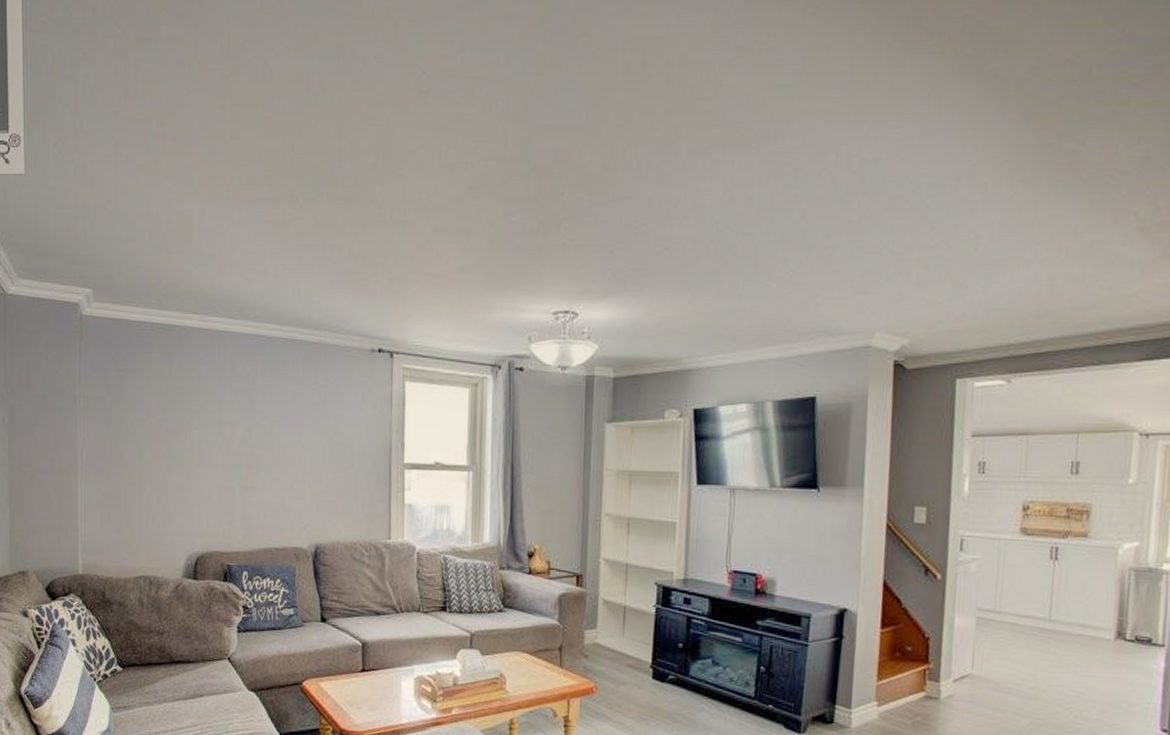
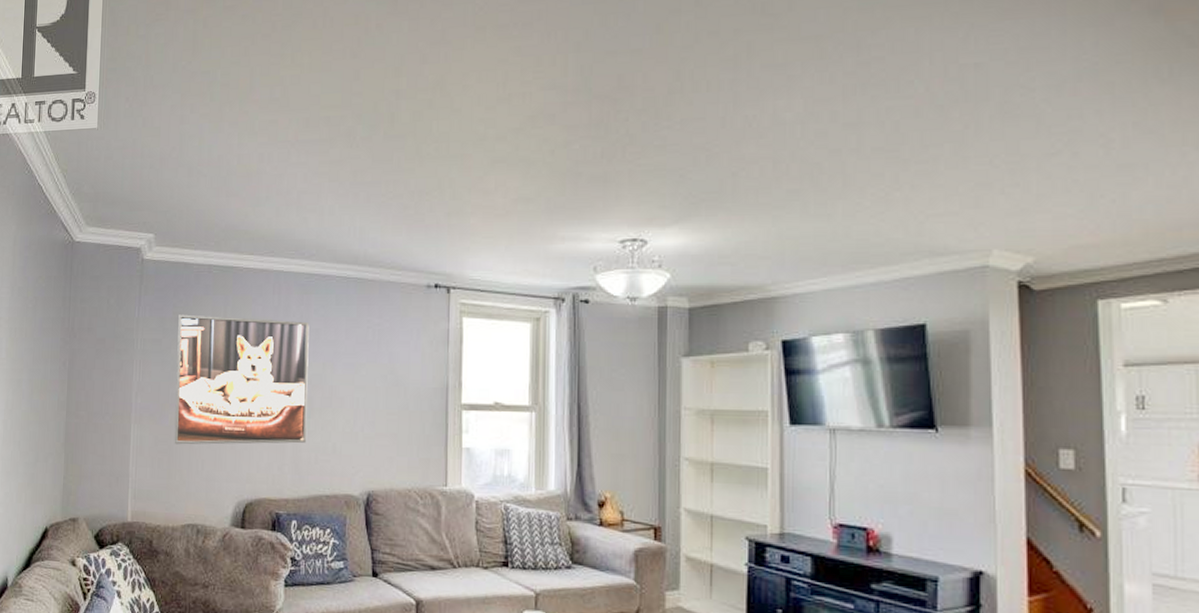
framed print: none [122,372,256,501] -> present [174,314,309,445]

